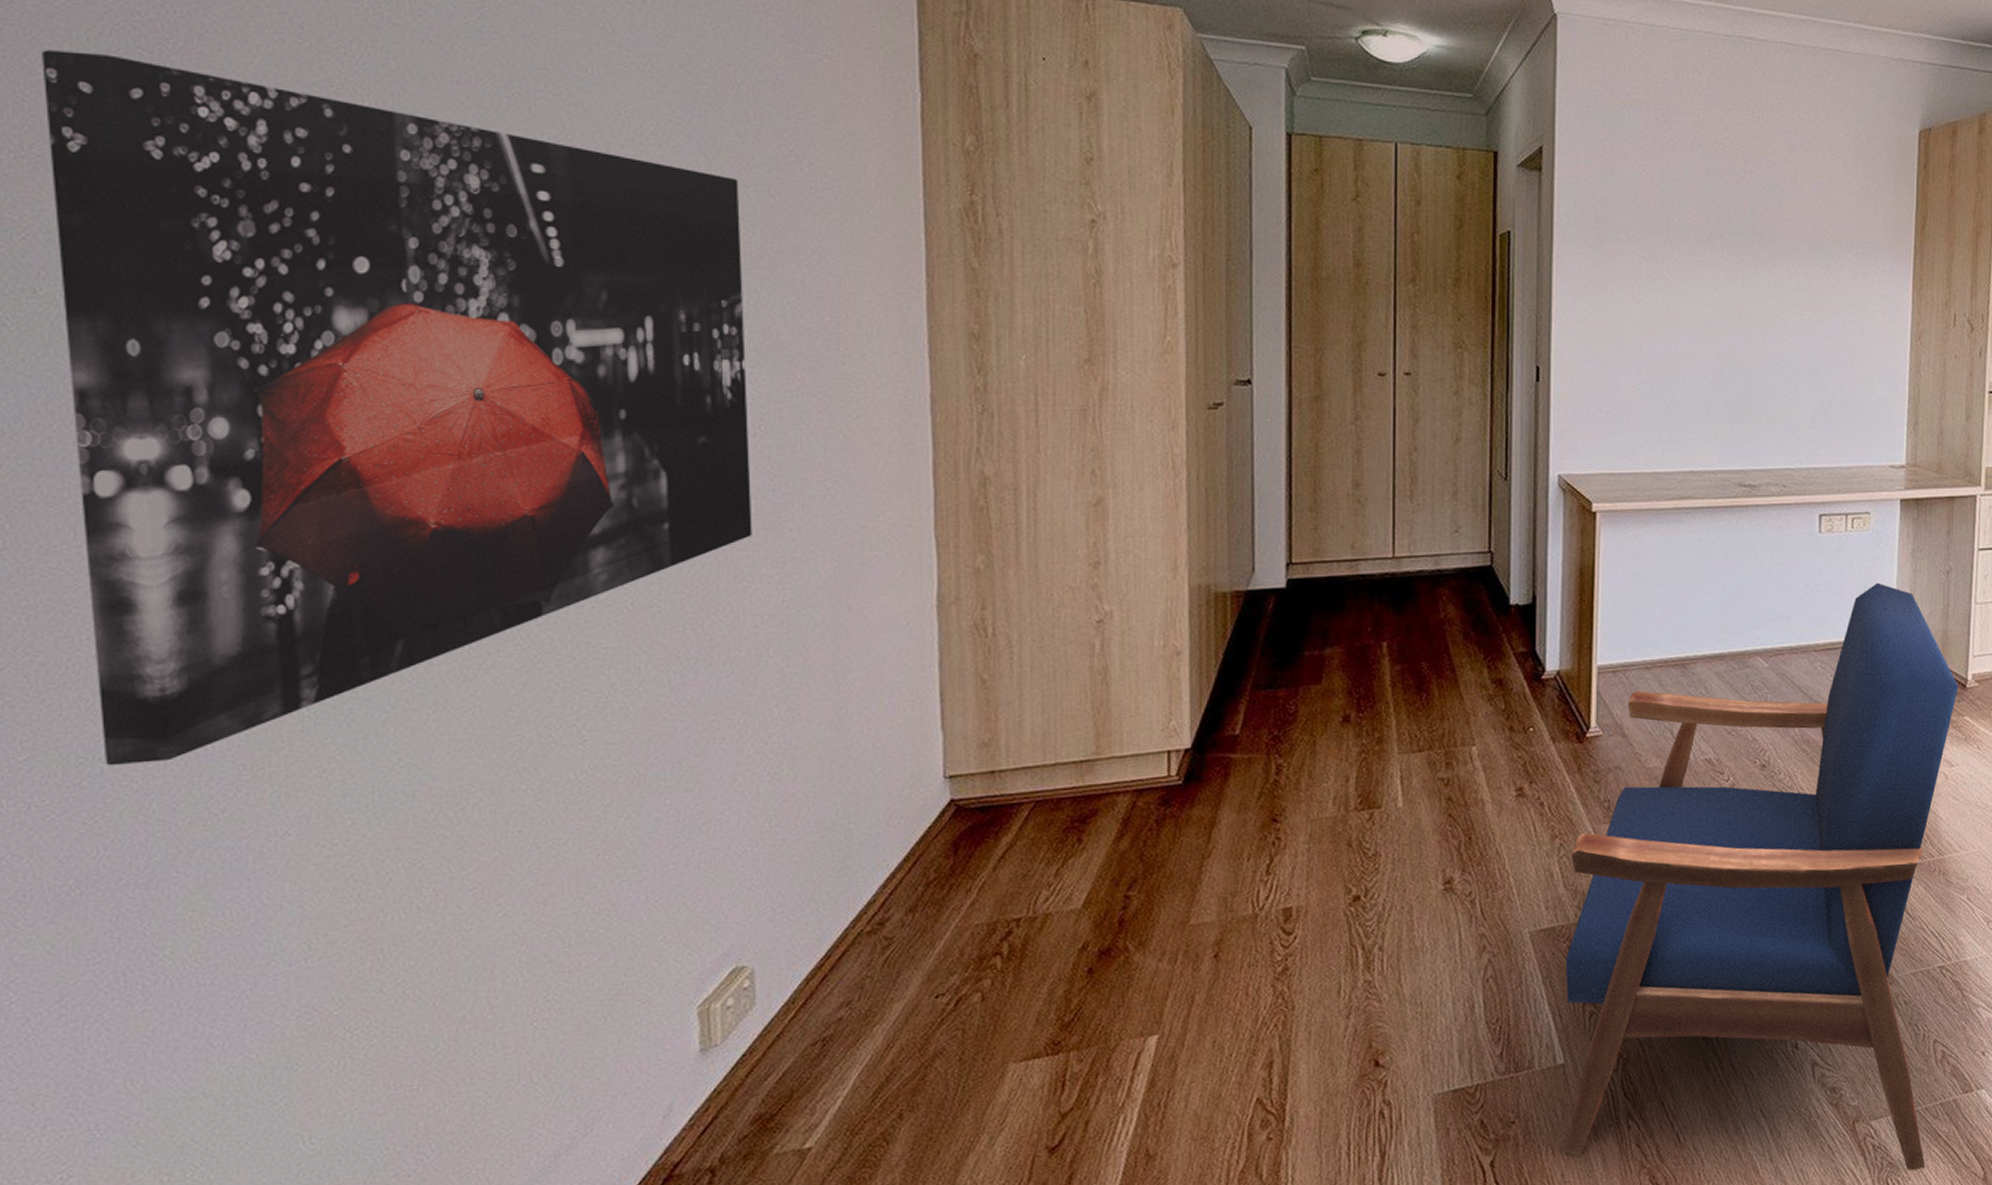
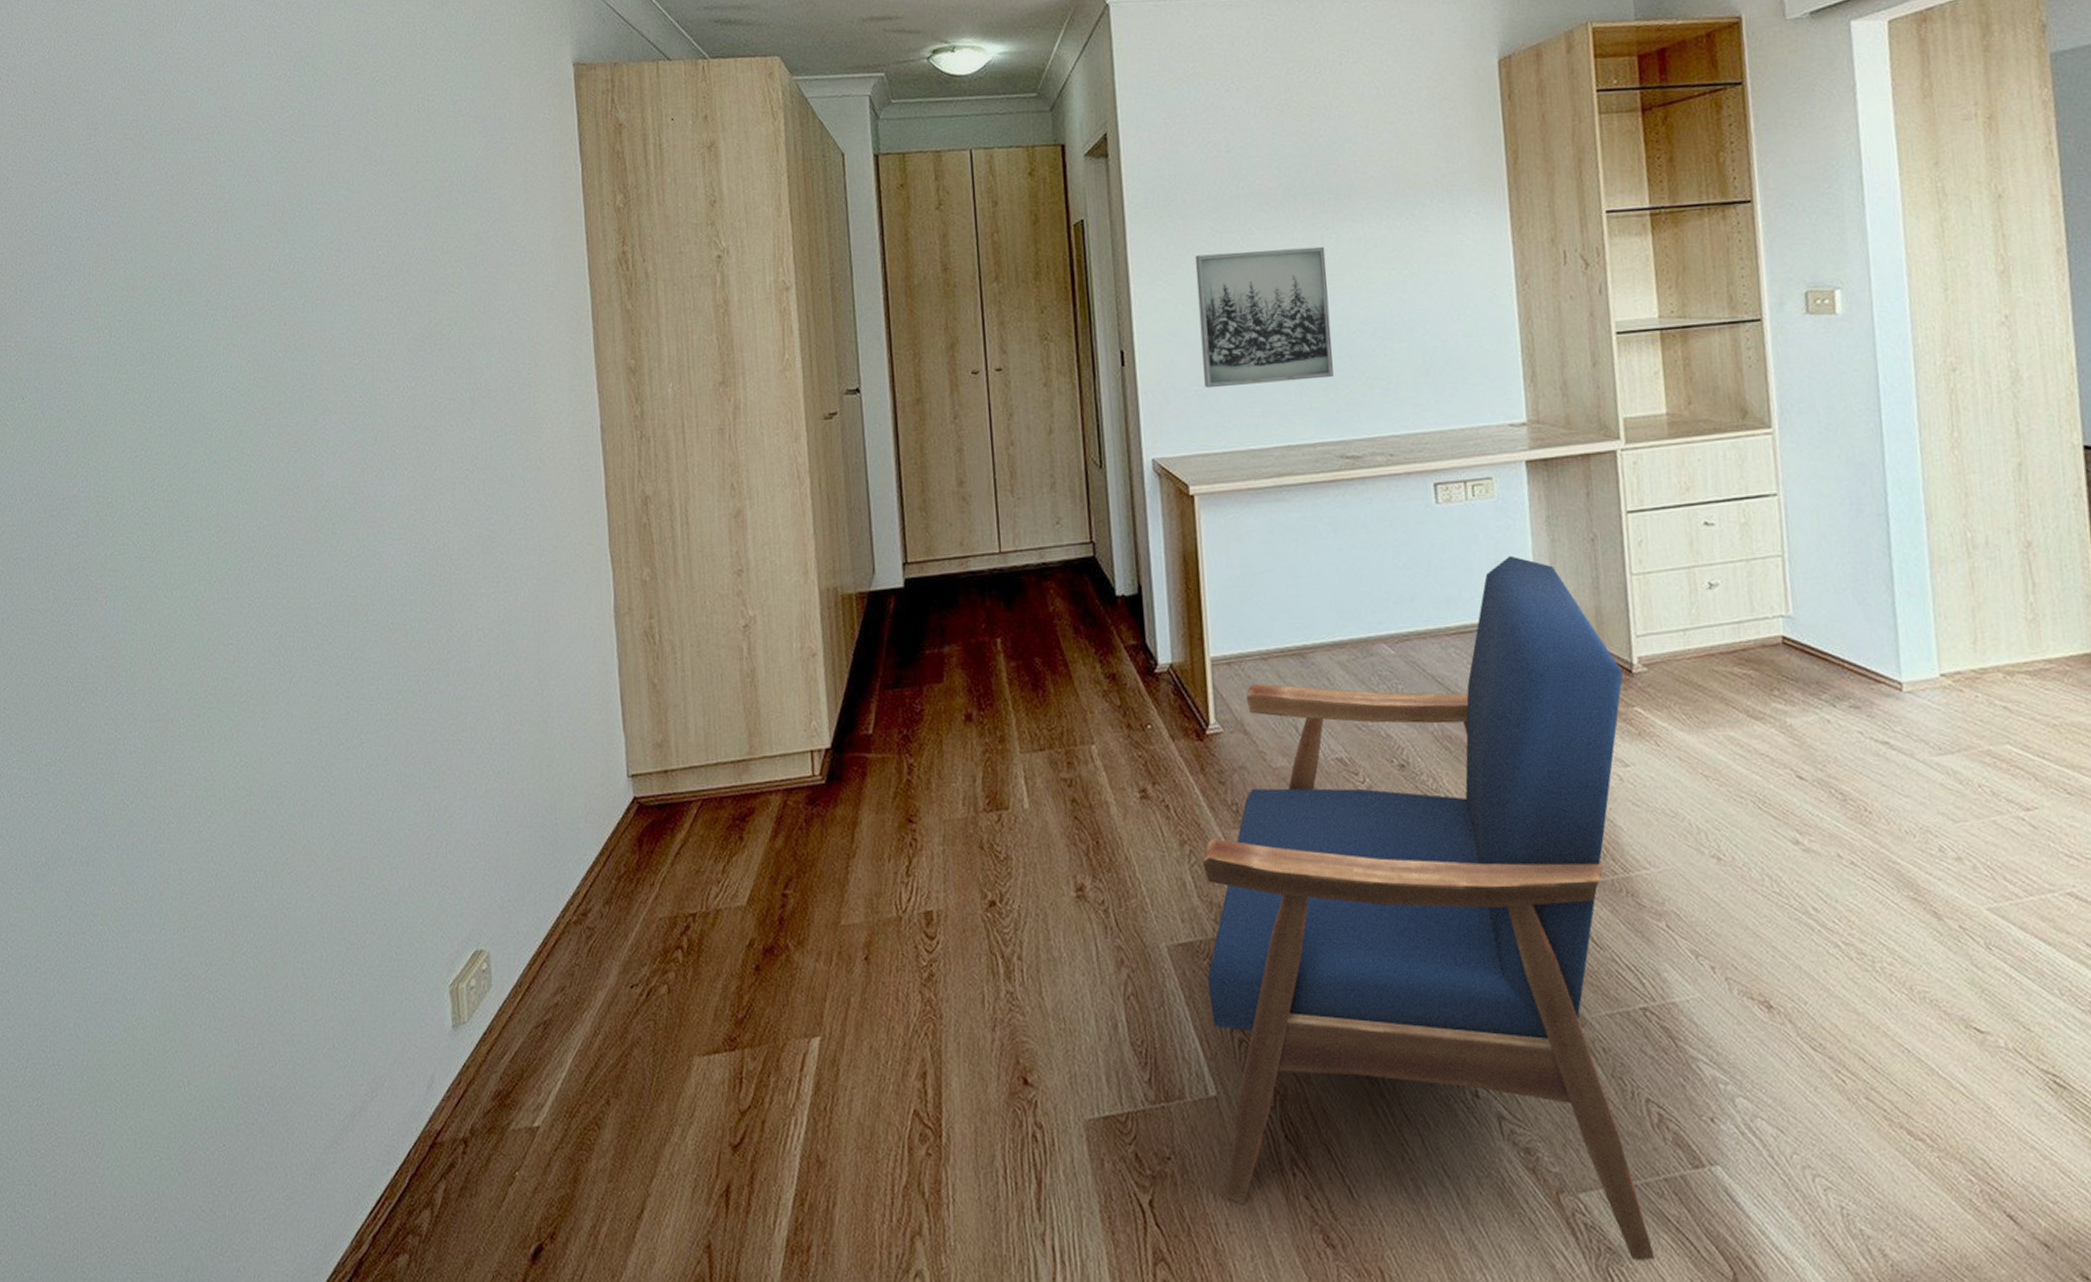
wall art: present [42,50,753,766] -> none [27,216,474,765]
wall art: none [1617,280,1744,411] -> present [1194,246,1334,389]

